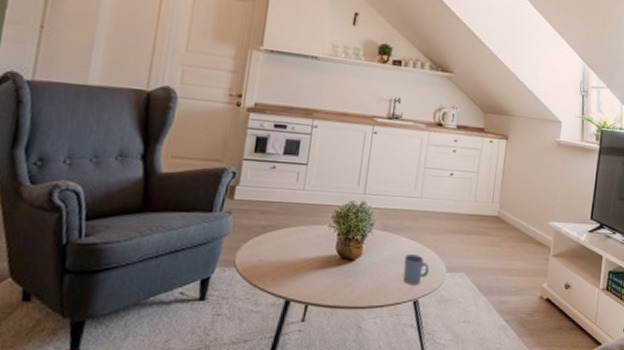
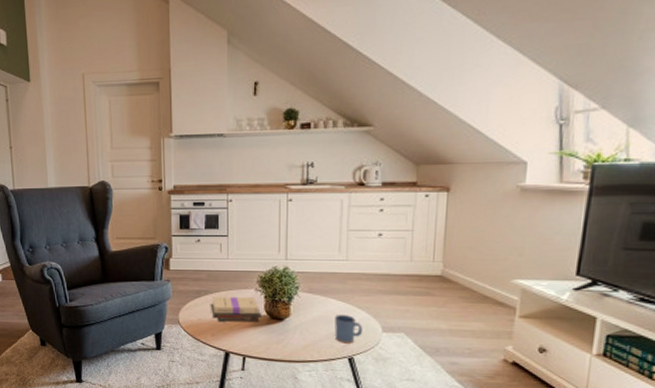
books: none [275,233,332,264] -> present [210,297,261,322]

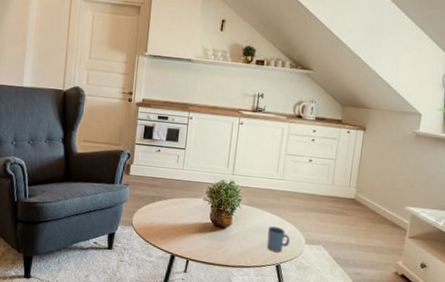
books: present [210,297,261,322] -> none [162,203,207,228]

